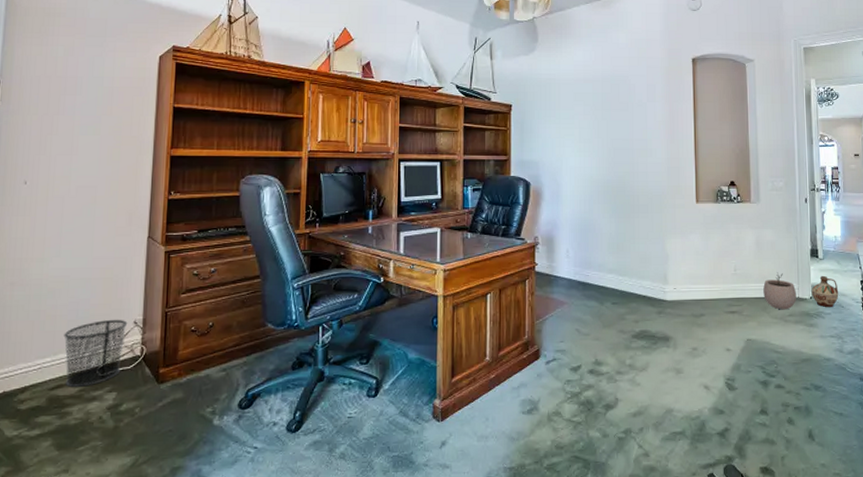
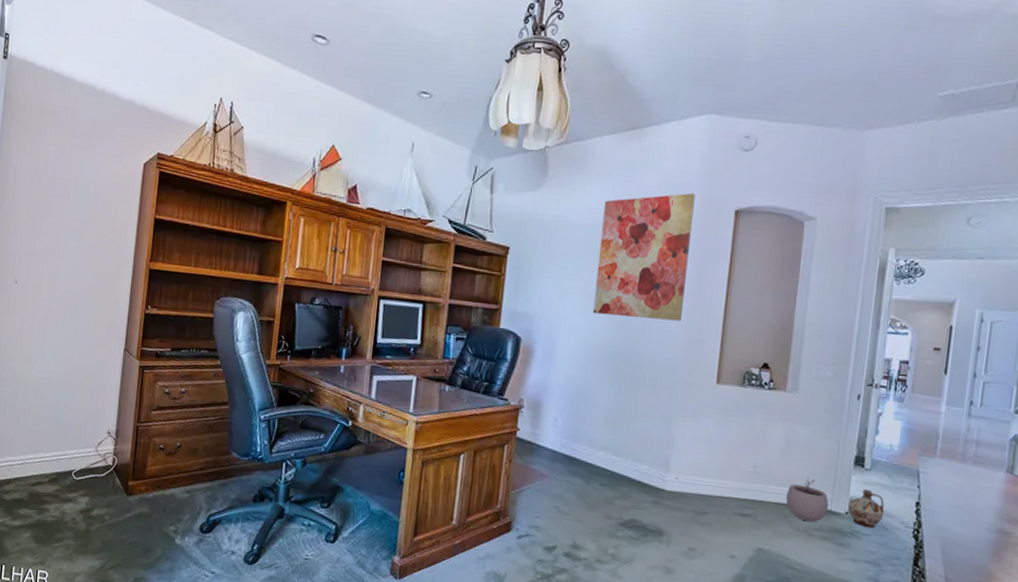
waste bin: present [64,319,128,387] -> none [45,426,102,488]
wall art: none [588,47,661,155] -> present [592,193,695,321]

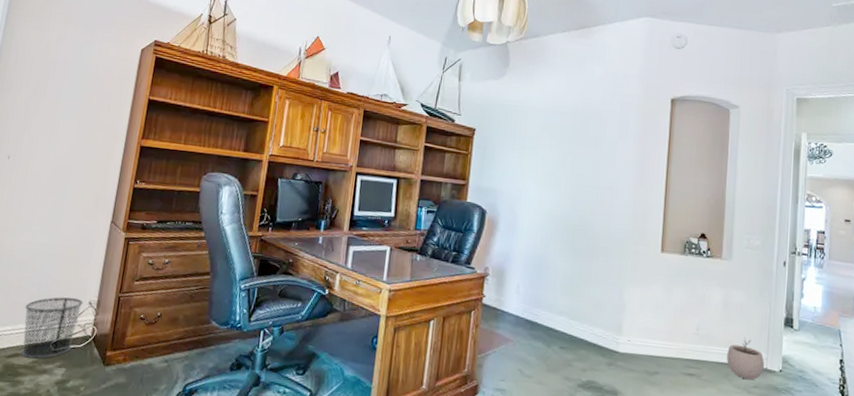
waste bin: none [45,426,102,488] -> present [21,297,84,359]
wall art: present [592,193,695,321] -> none [550,83,637,196]
ceramic jug: present [848,488,885,529] -> none [781,348,813,385]

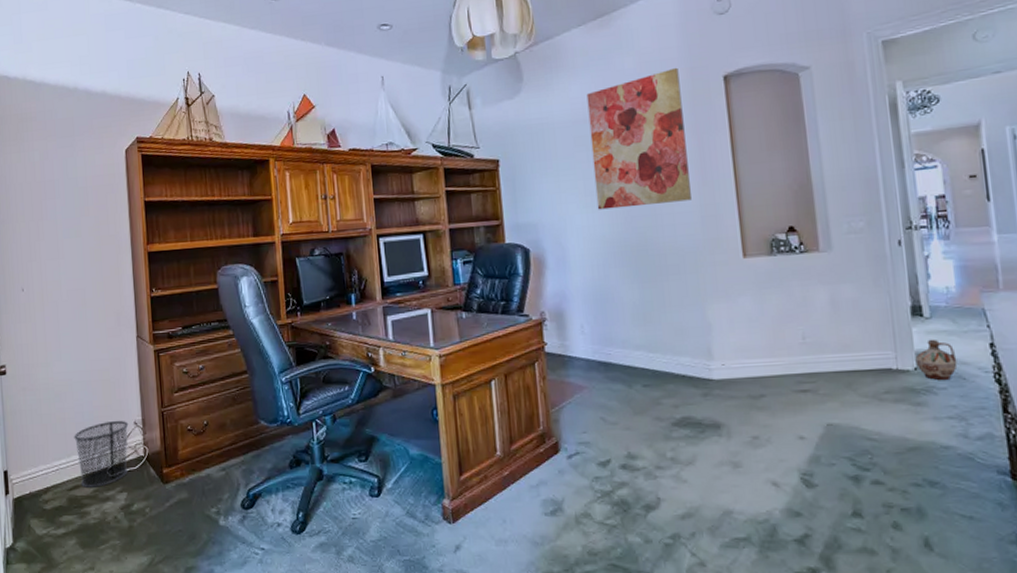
wall art: none [550,83,637,196] -> present [586,67,691,210]
plant pot: present [727,338,765,381] -> none [845,338,895,386]
ceramic jug: none [781,348,813,385] -> present [915,339,958,381]

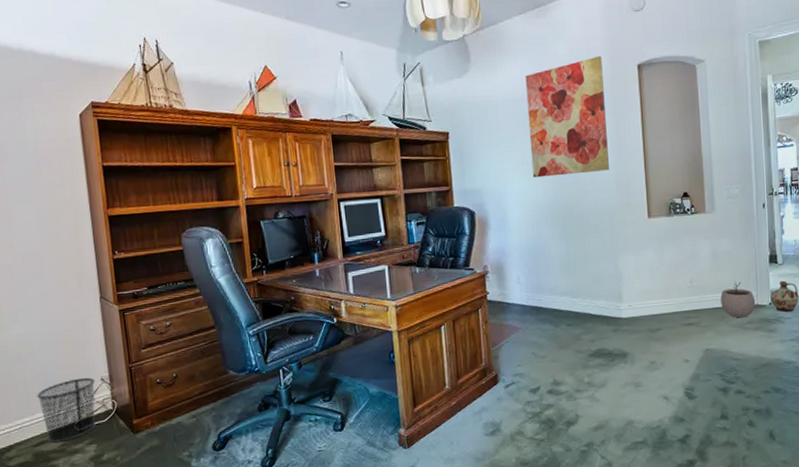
plant pot: none [845,338,895,386] -> present [720,281,756,318]

